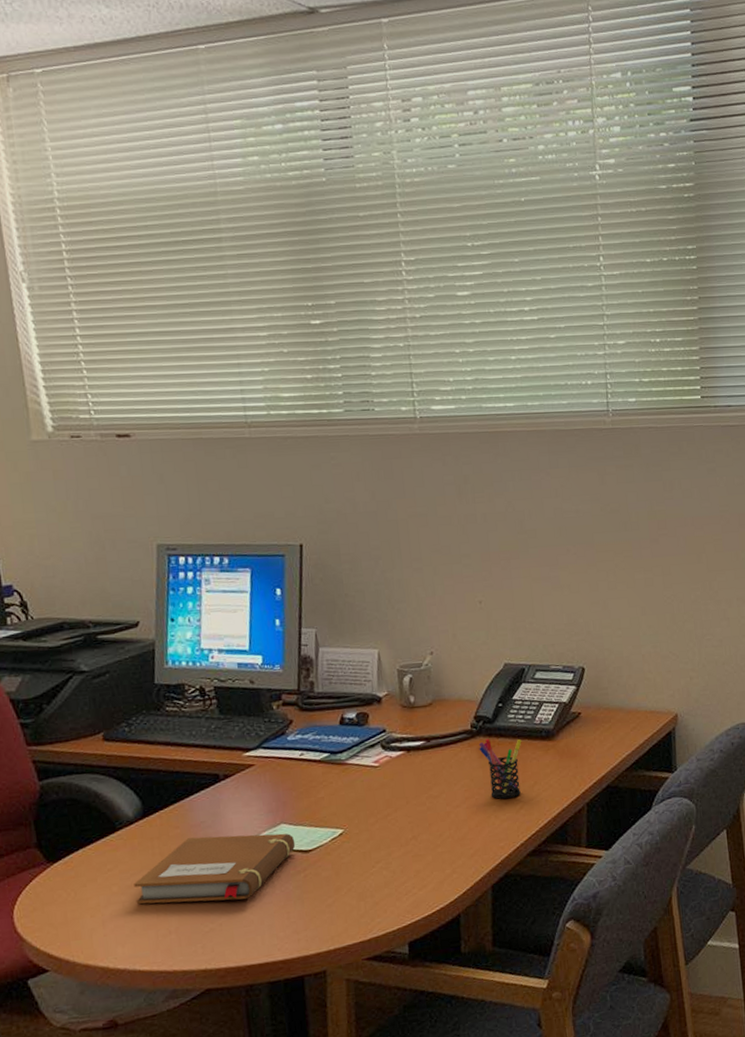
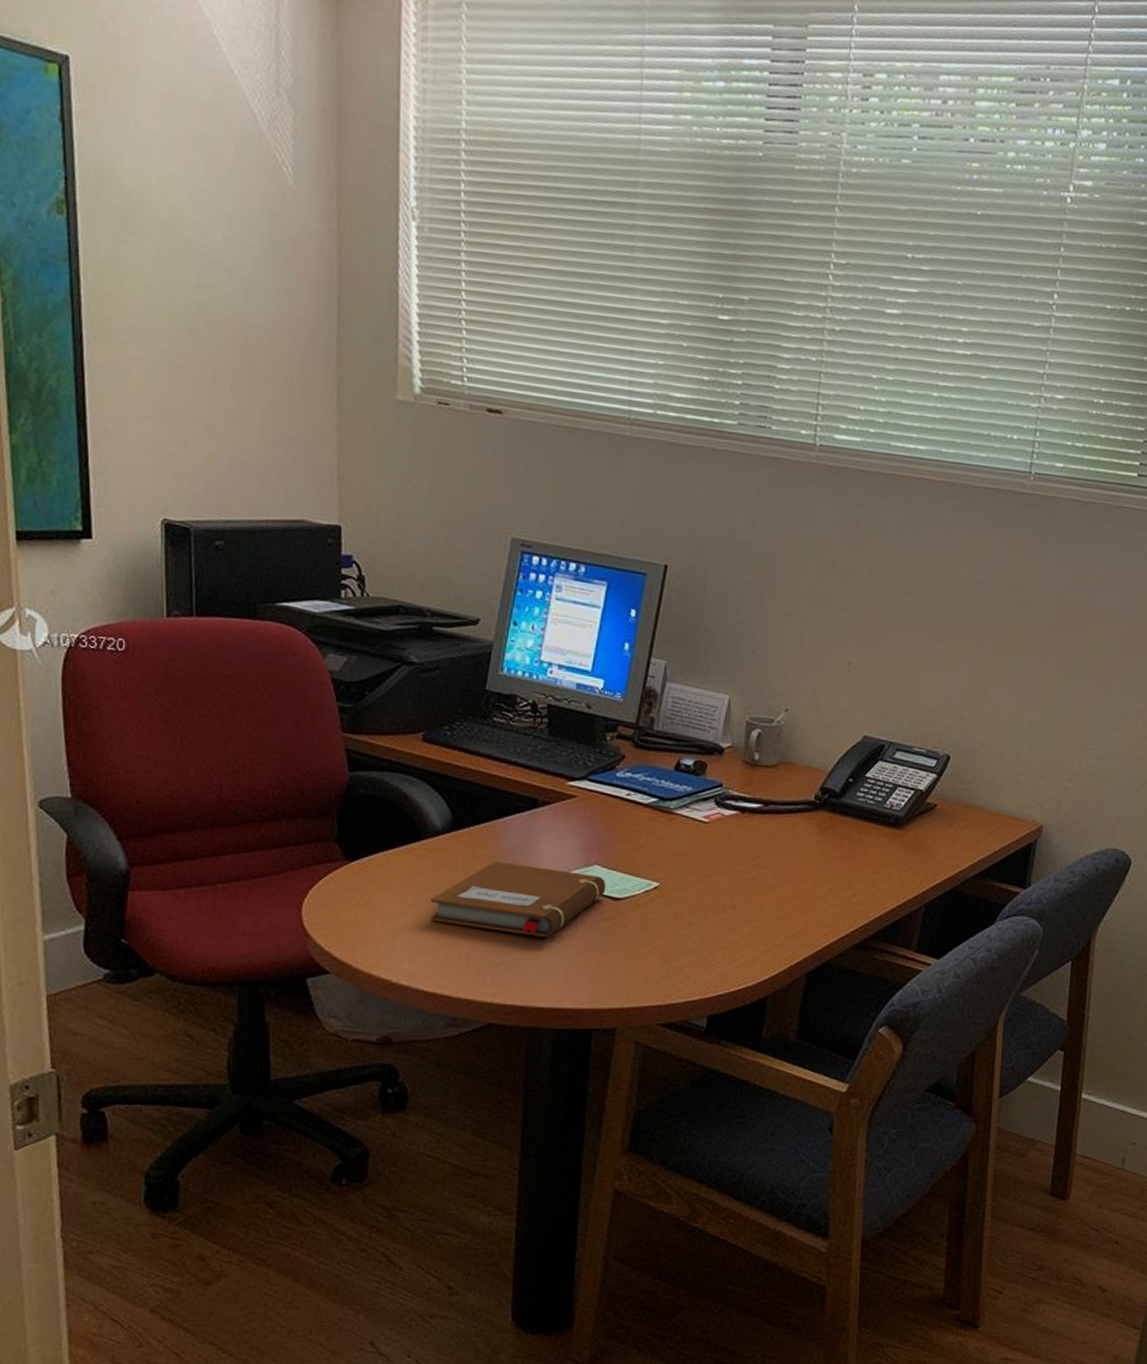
pen holder: present [478,738,522,799] -> none [819,814,867,883]

